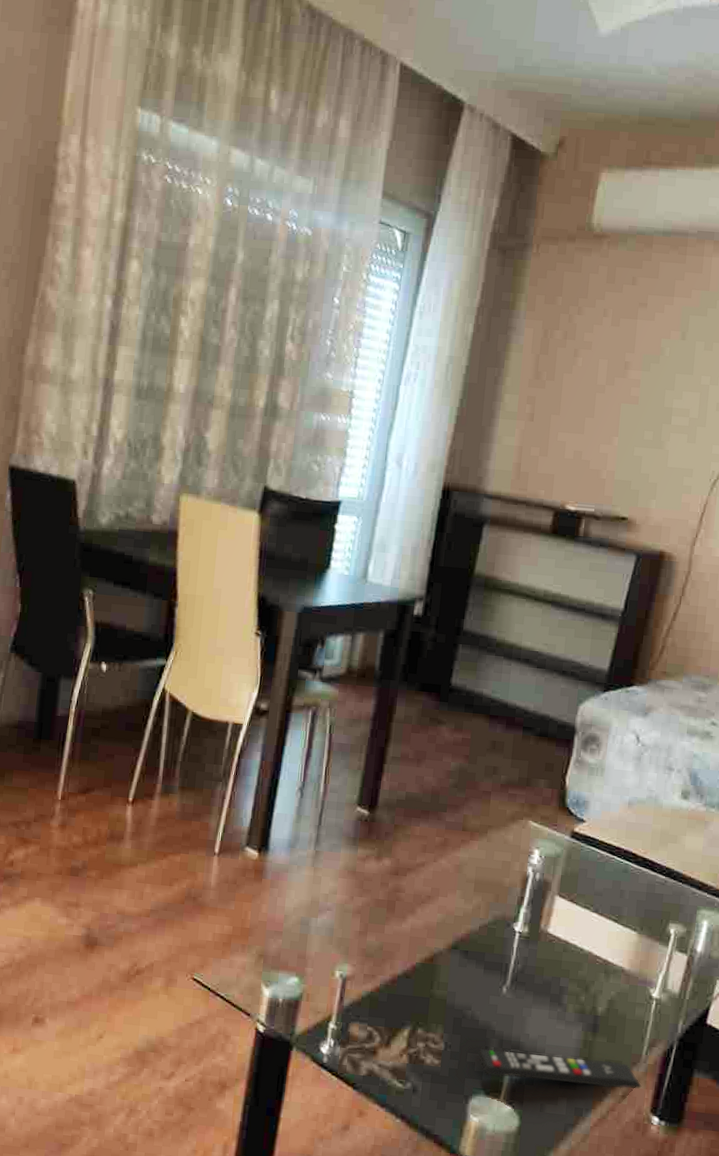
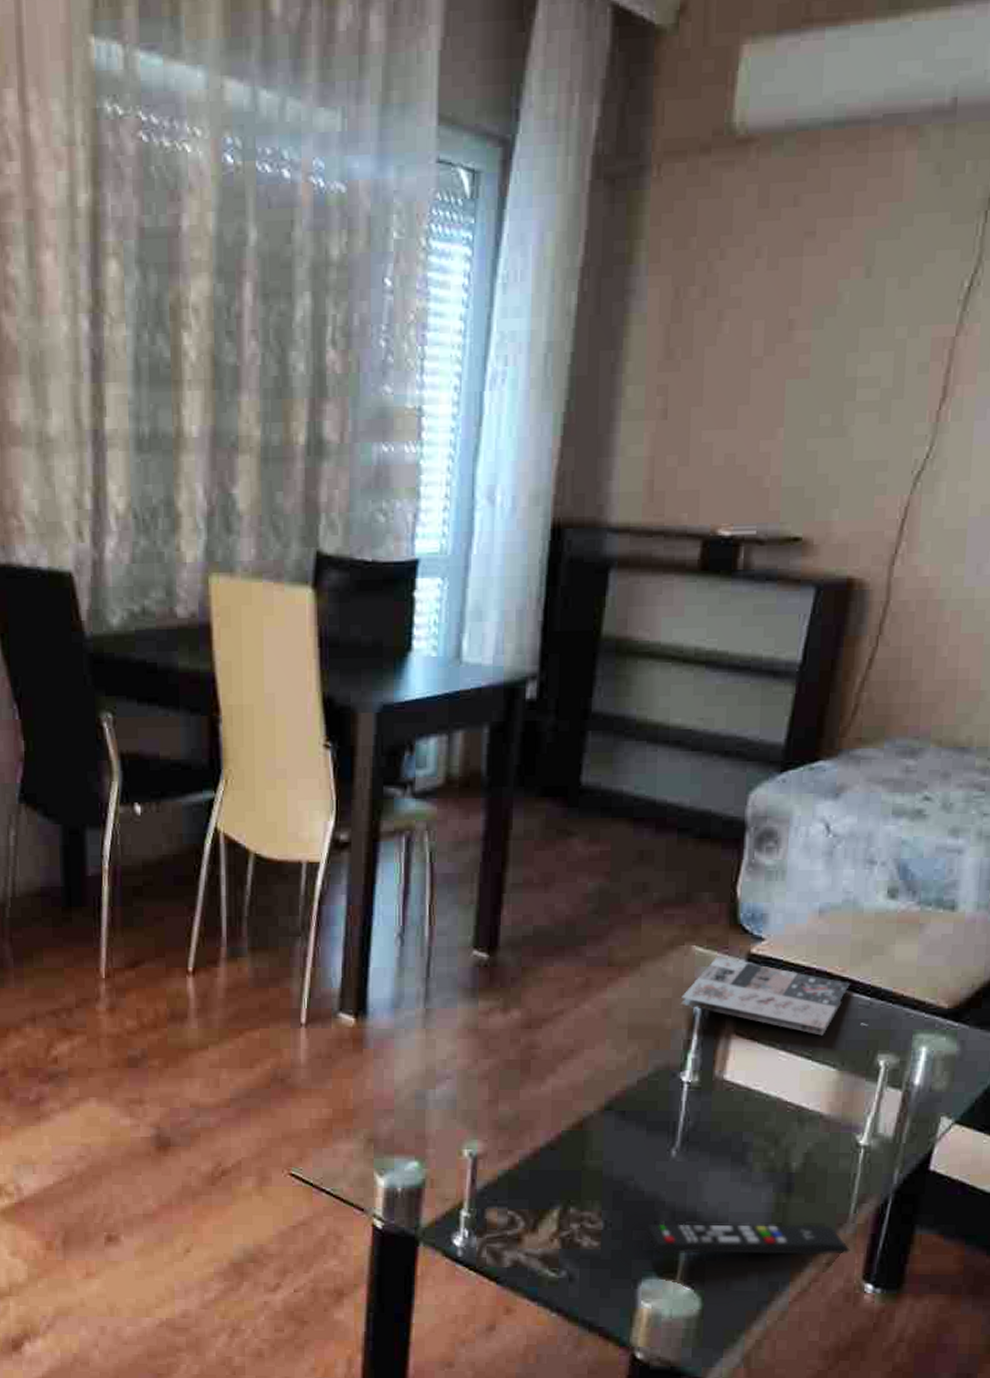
magazine: none [517,832,663,904] -> present [680,957,869,1036]

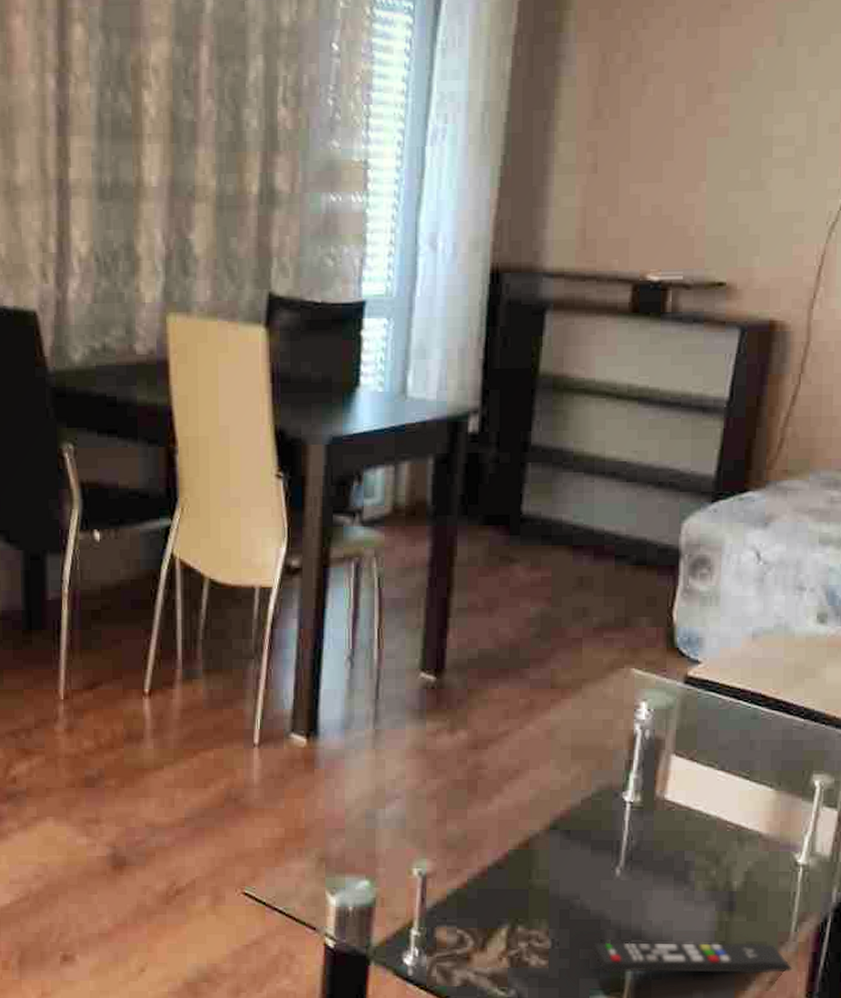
magazine: present [680,957,869,1036] -> none [621,680,803,756]

